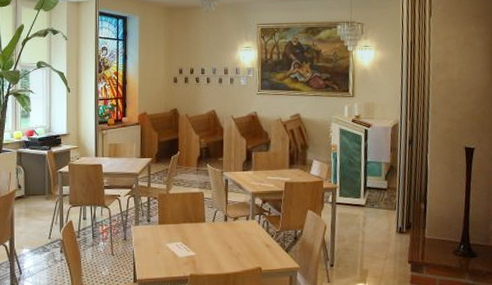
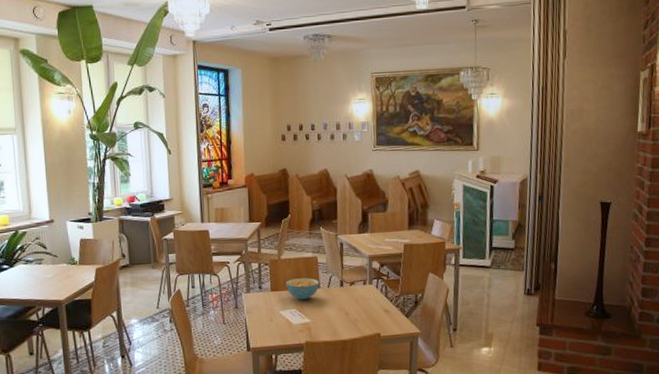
cereal bowl: none [173,212,205,234] -> present [286,278,319,301]

